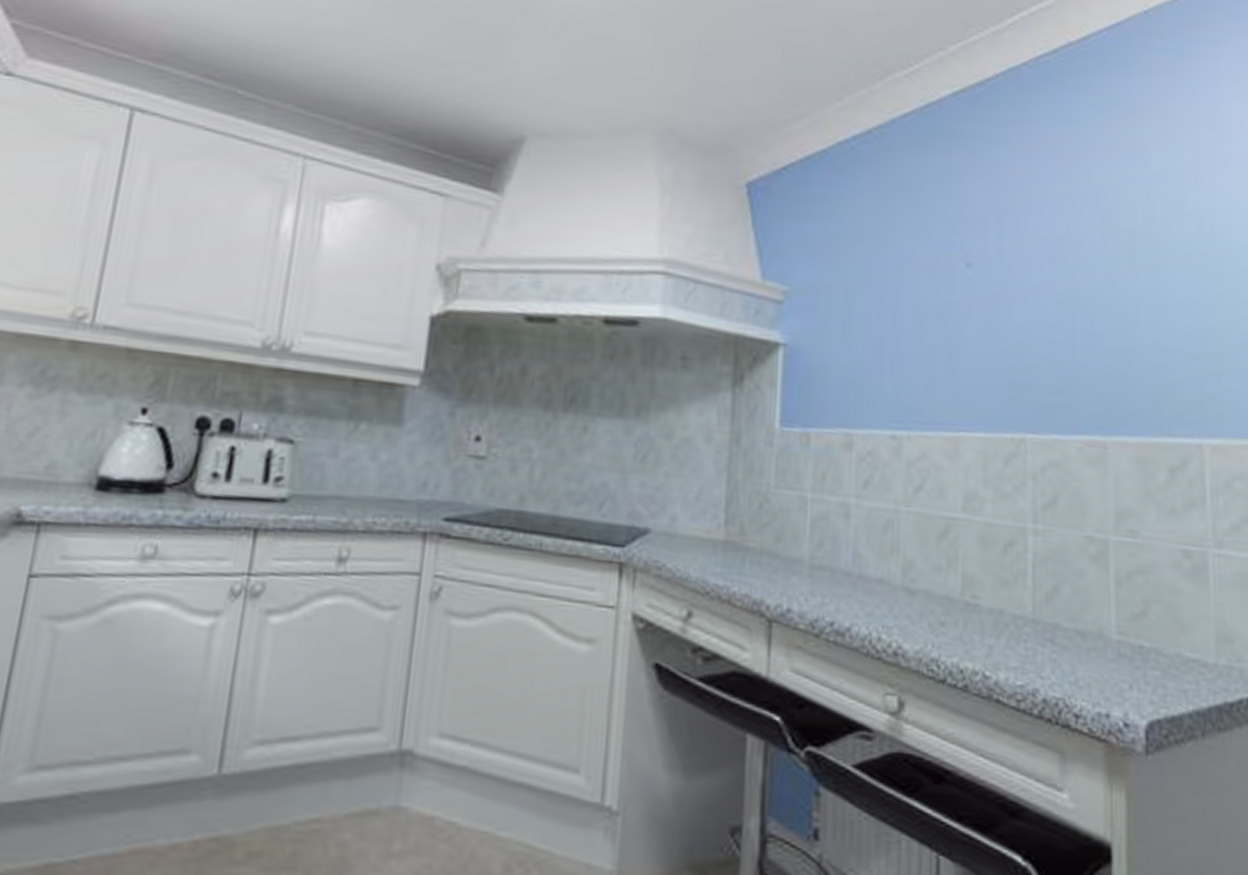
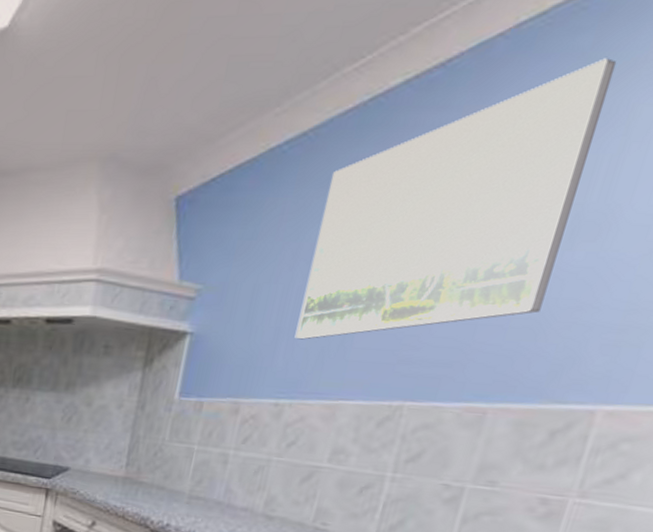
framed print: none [899,97,1125,357] -> present [294,58,617,340]

